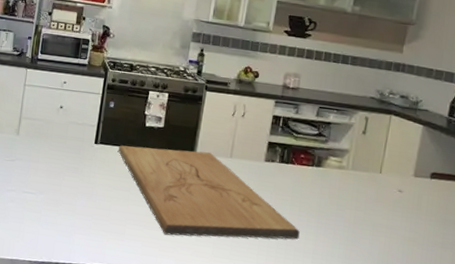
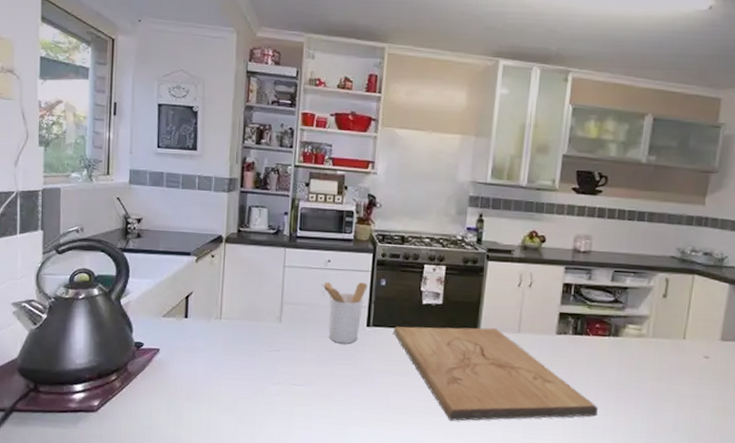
utensil holder: none [56,101,98,158] -> present [321,281,368,344]

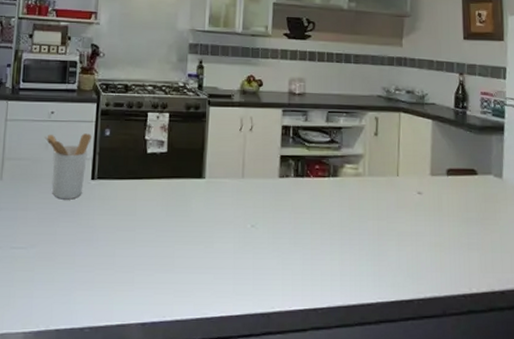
cutting board: present [394,326,598,421] -> none [119,175,324,277]

